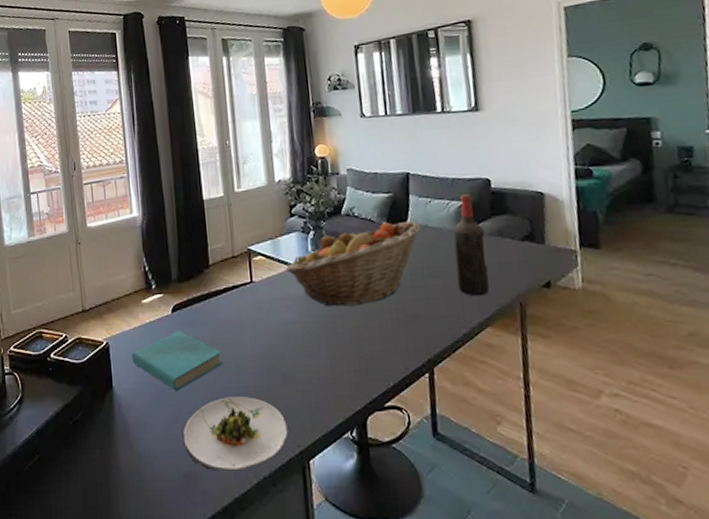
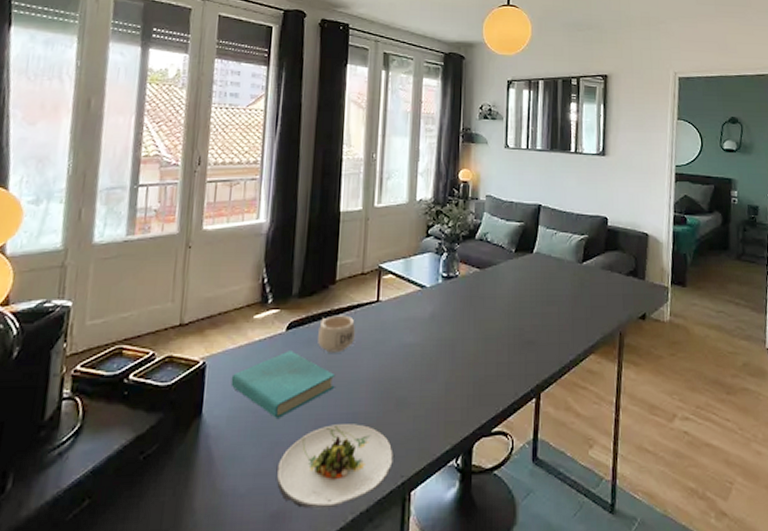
mug: none [200,296,236,332] -> present [318,315,356,353]
fruit basket: present [286,221,422,307] -> none [415,249,546,330]
wine bottle: present [453,193,490,297] -> none [570,228,599,325]

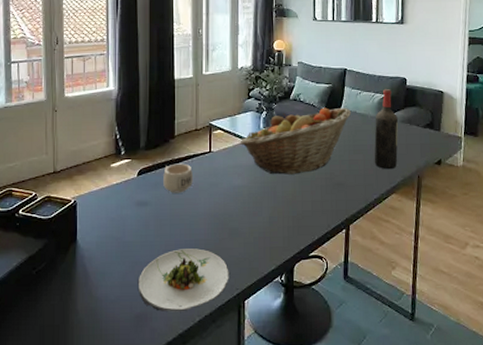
book: present [230,350,336,418] -> none [97,192,179,244]
fruit basket: none [415,249,546,330] -> present [241,107,352,175]
wine bottle: none [570,228,599,325] -> present [374,88,399,170]

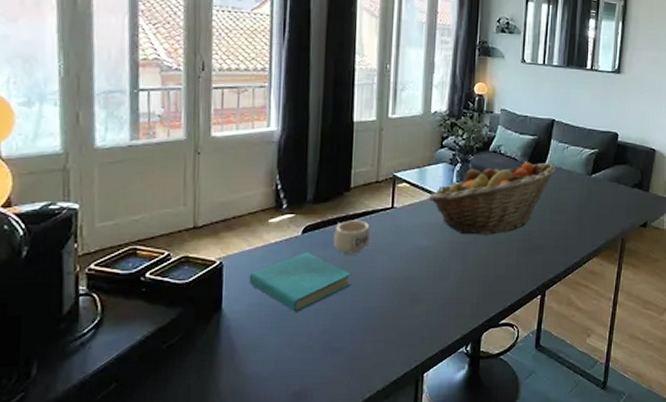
book: none [97,192,179,244] -> present [249,252,352,312]
salad plate: present [137,248,229,312] -> none [297,317,408,389]
wine bottle: present [374,88,399,170] -> none [577,143,607,232]

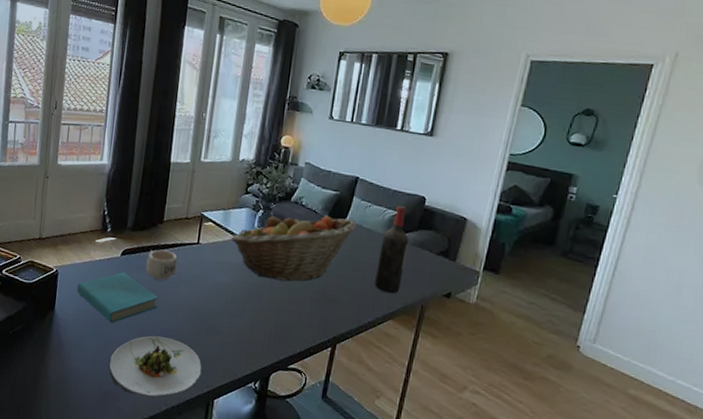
salad plate: none [297,317,408,389] -> present [109,335,202,398]
wine bottle: none [577,143,607,232] -> present [374,205,410,294]

